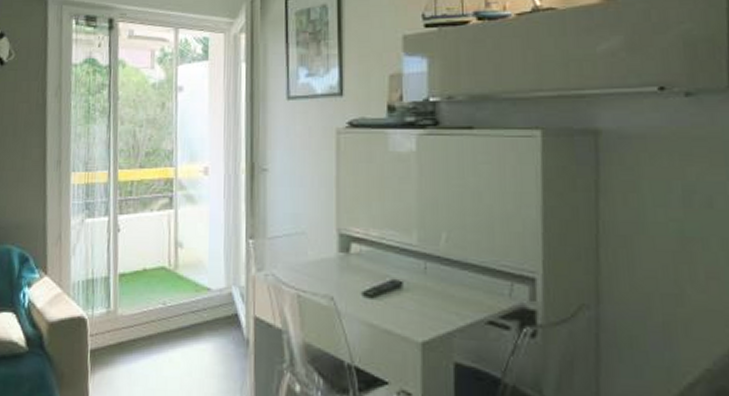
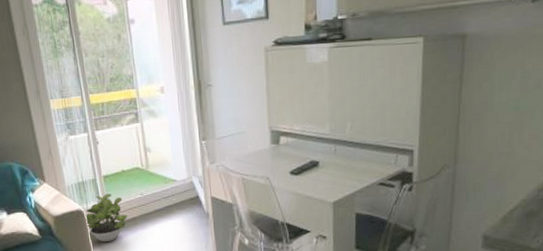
potted plant: none [86,298,143,367] -> present [85,193,128,243]

